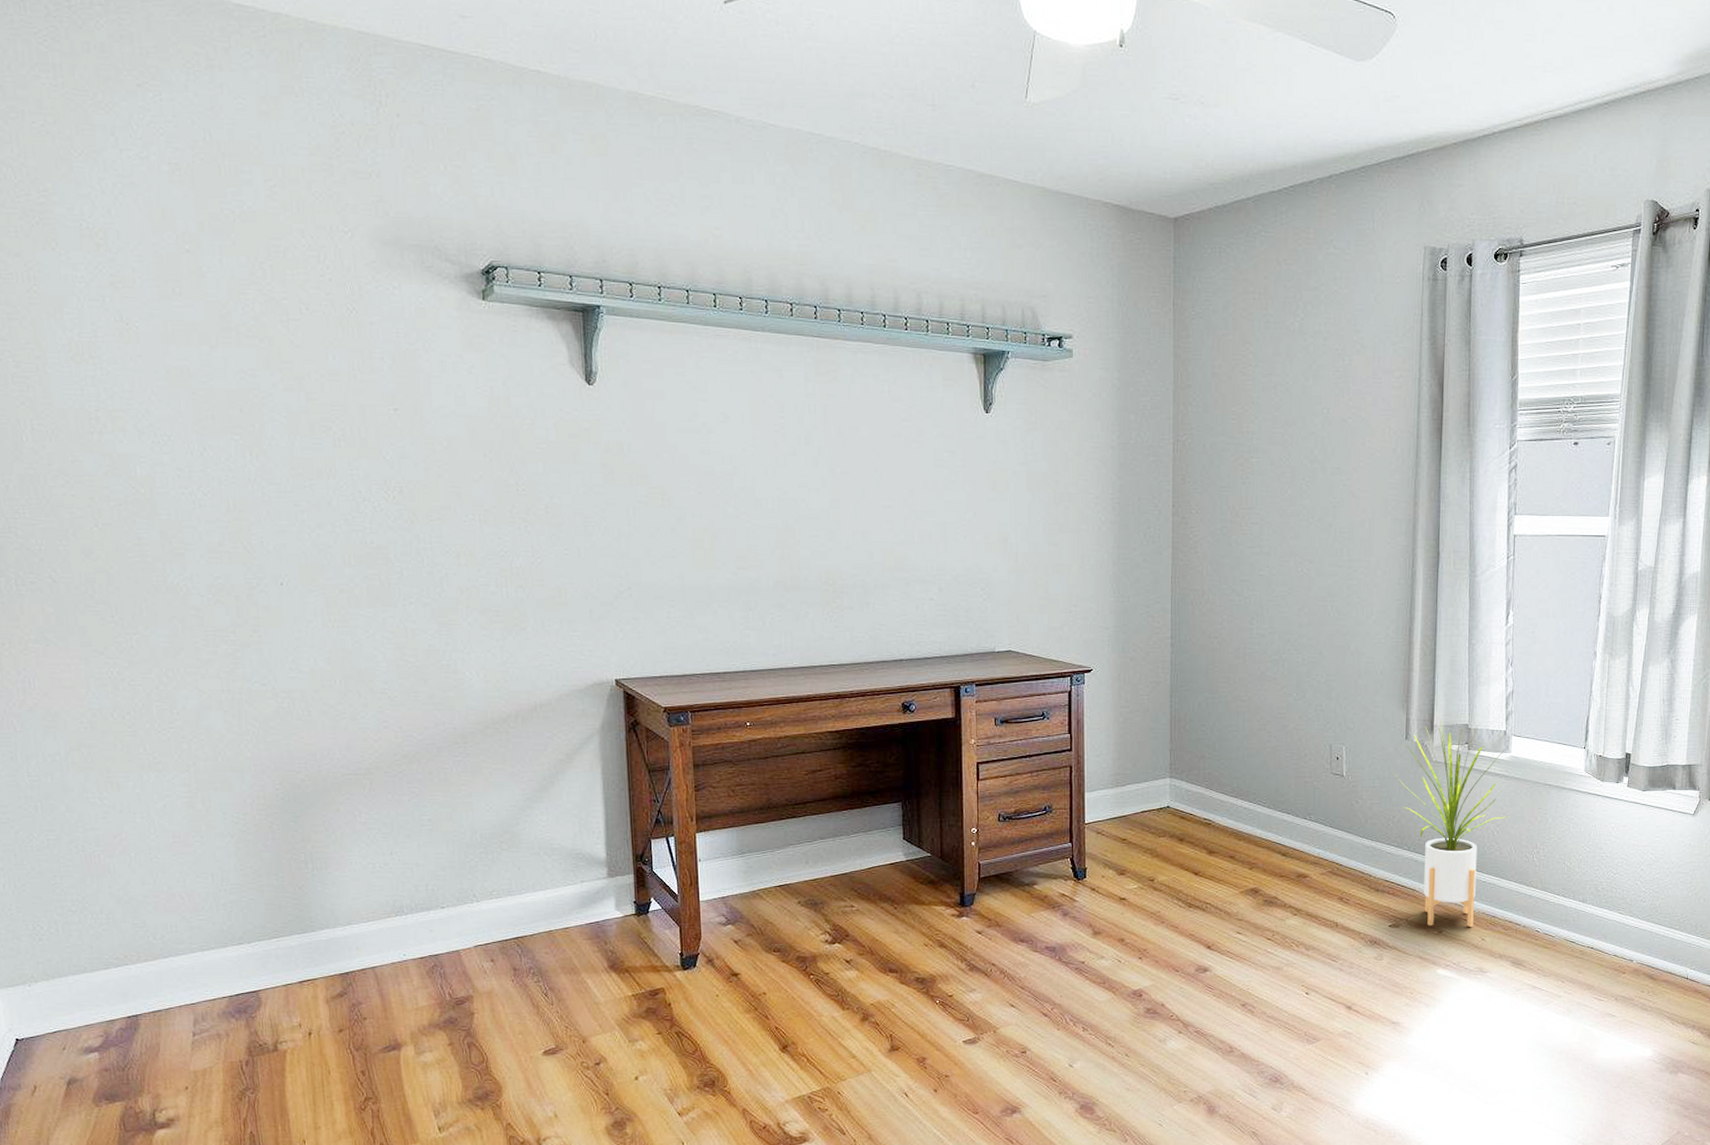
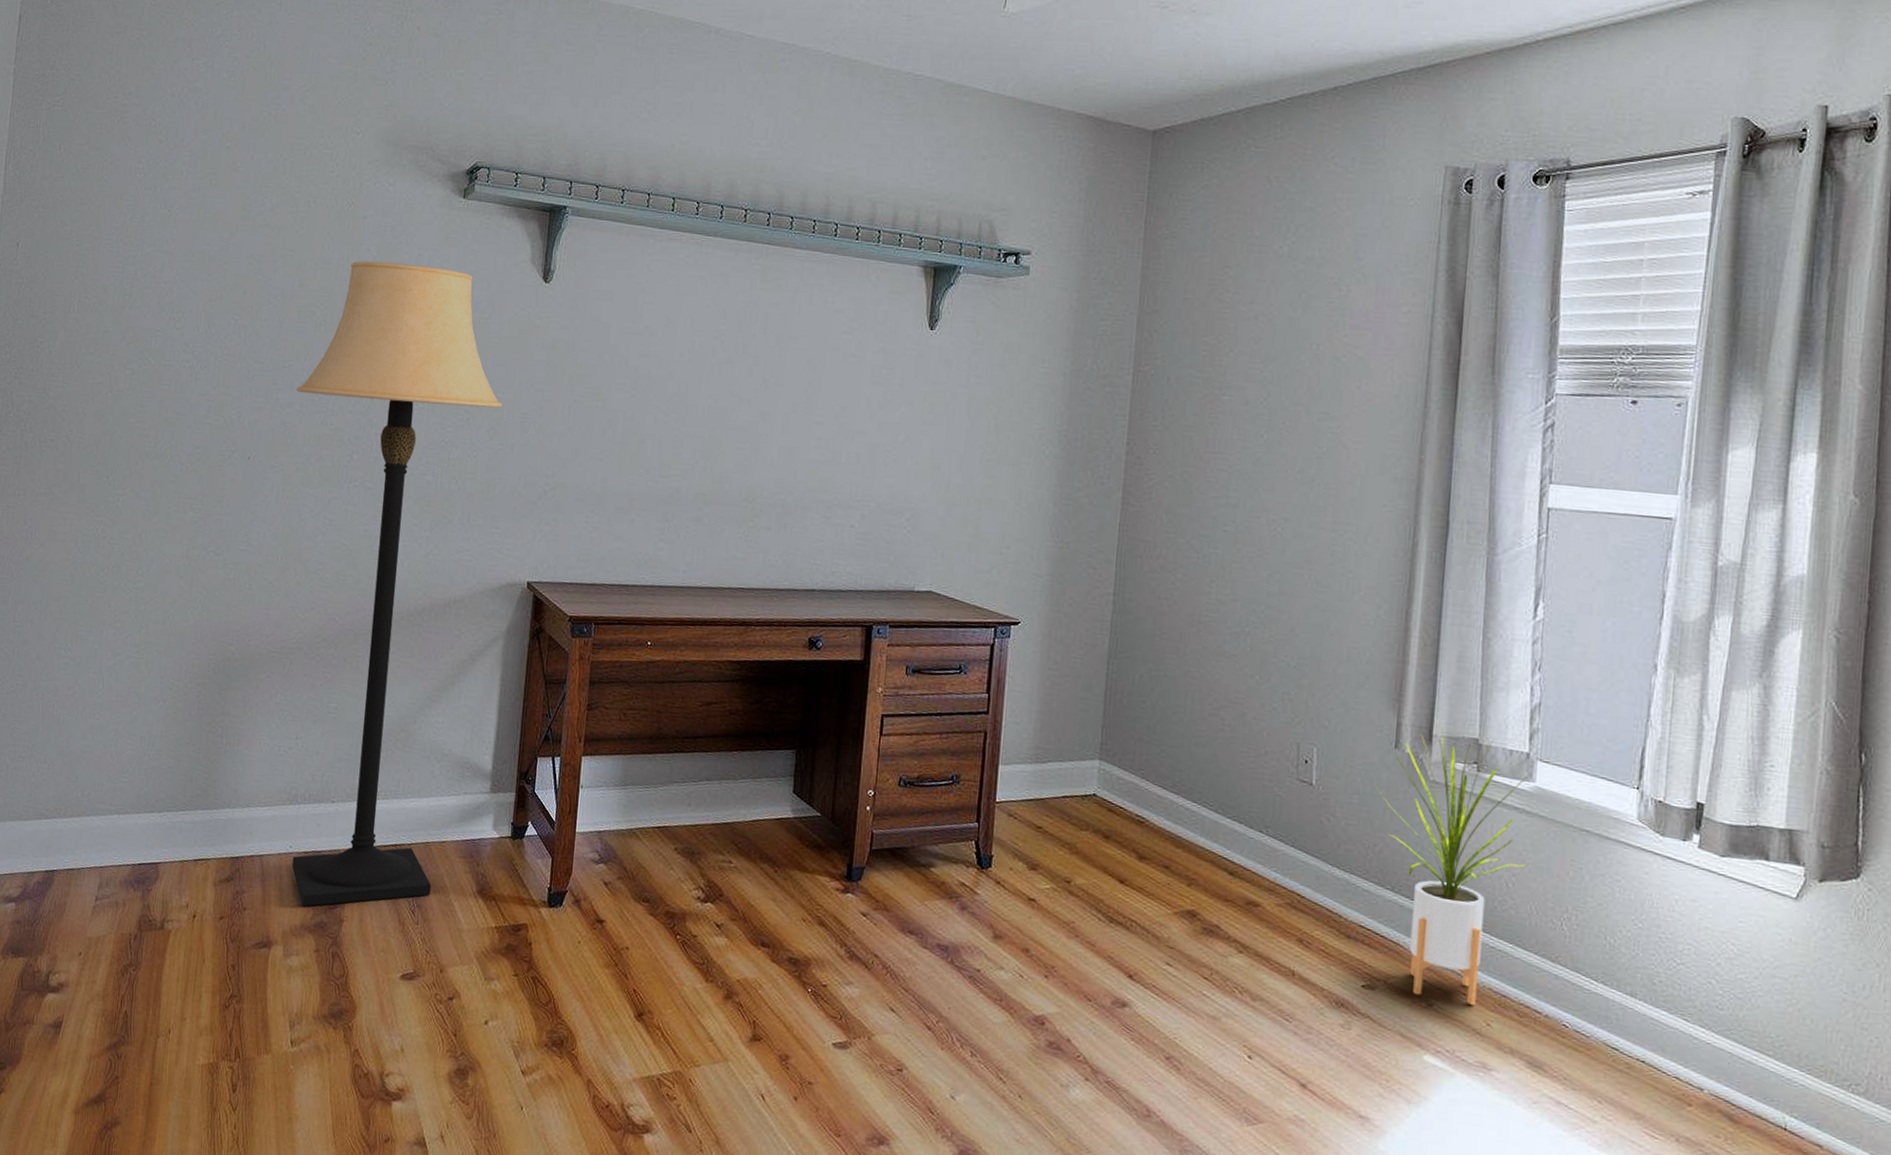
lamp: none [324,370,562,1007] -> present [291,261,503,907]

